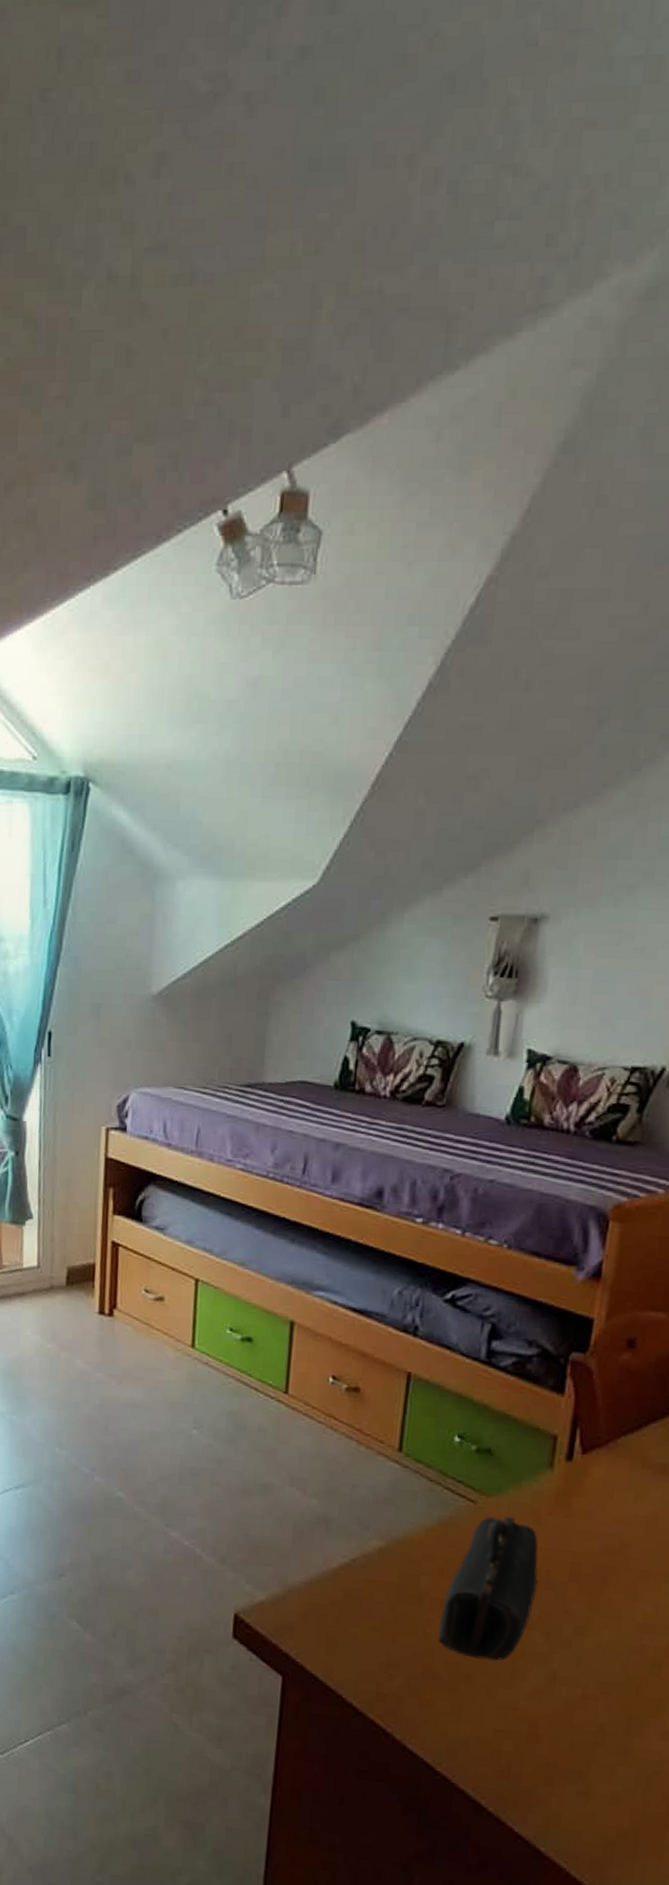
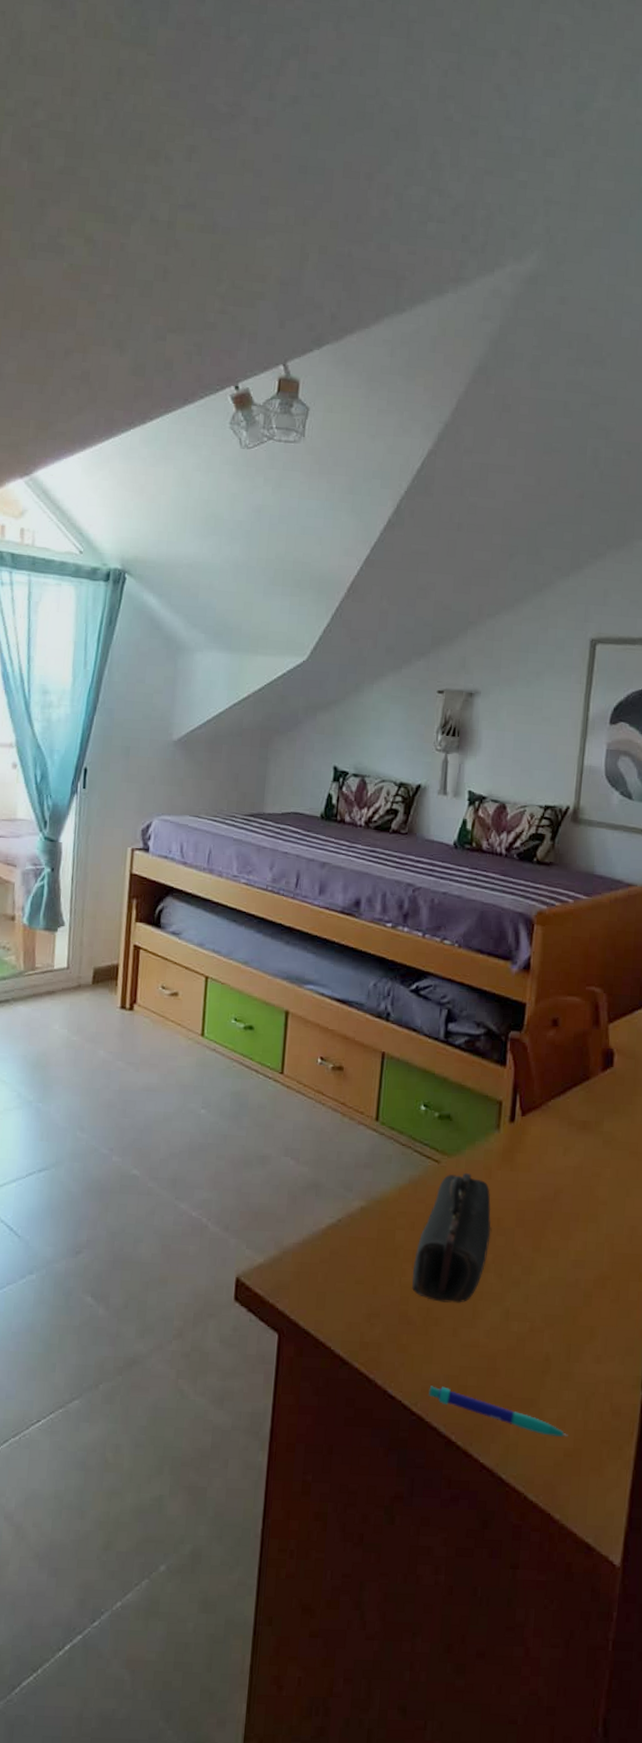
pen: none [455,1746,623,1816] -> present [428,1386,568,1438]

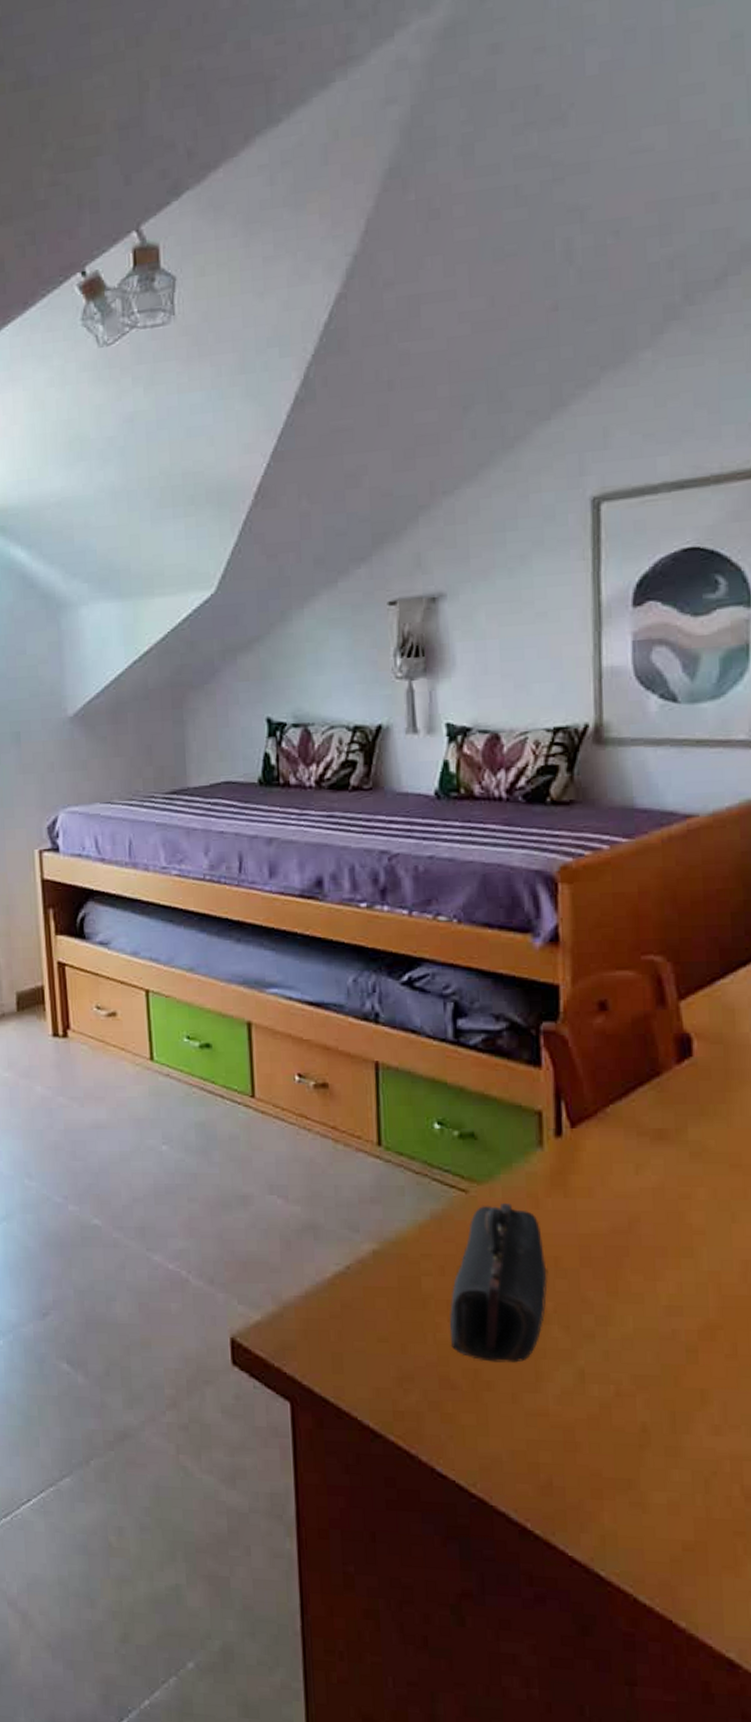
pen: present [428,1386,568,1438] -> none [489,1463,686,1527]

